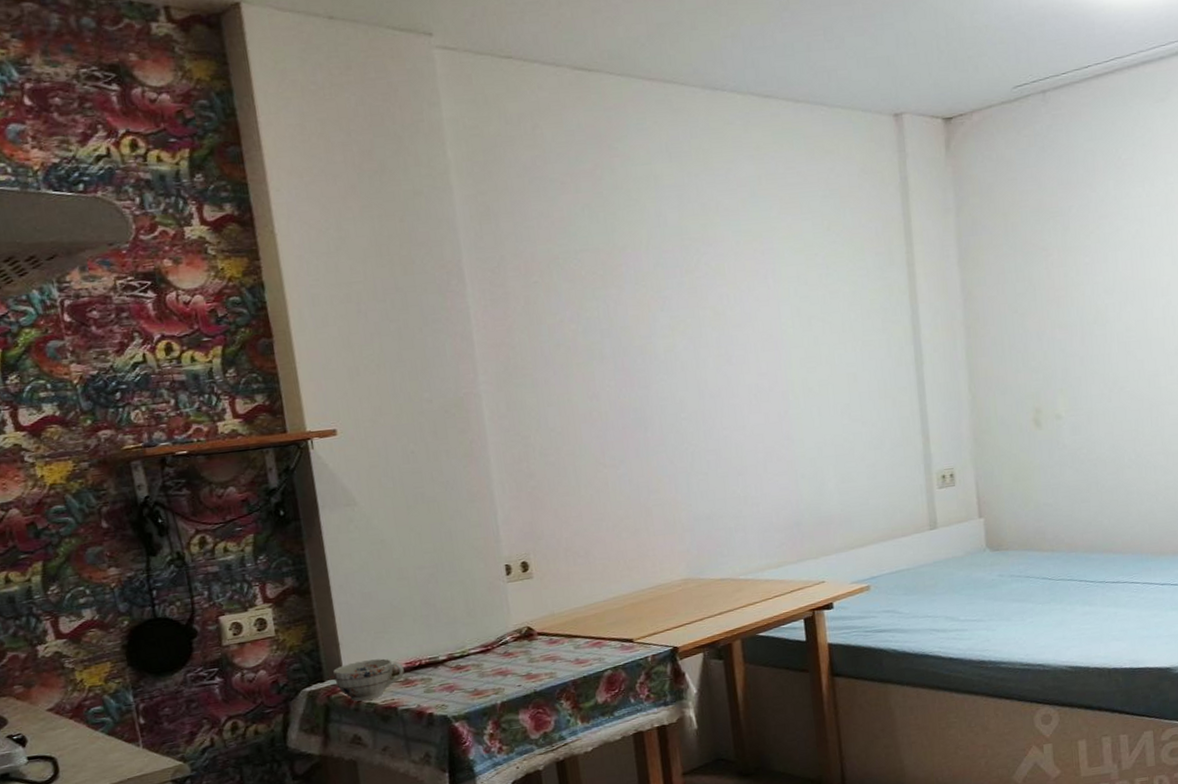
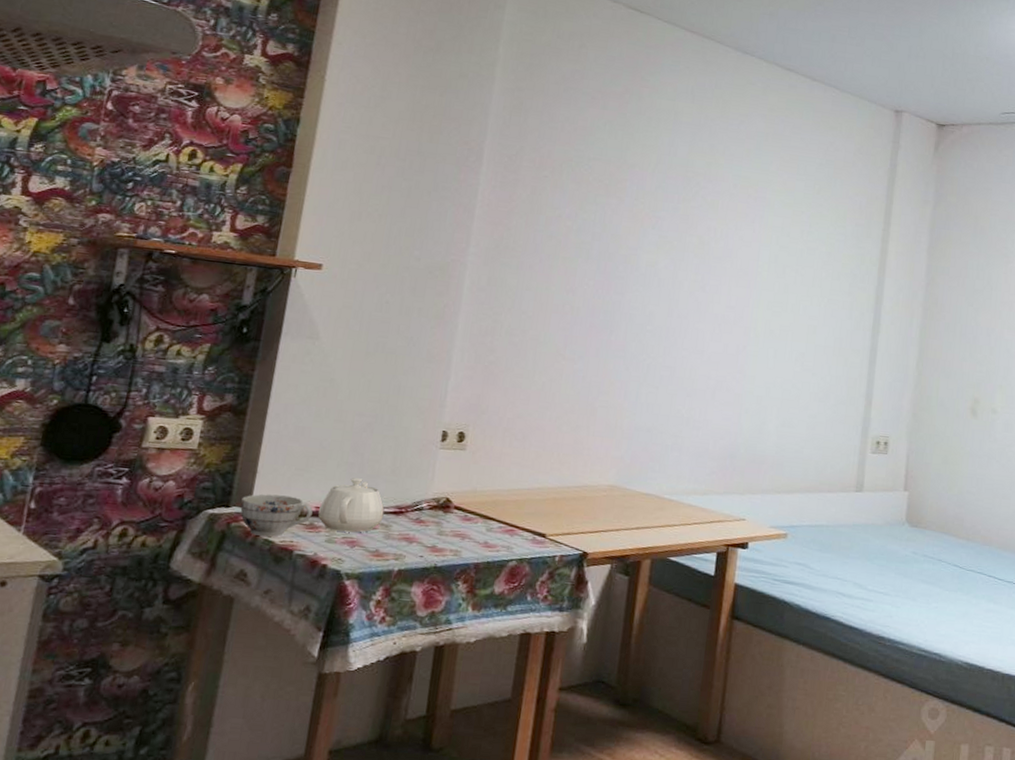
teapot: none [408,627,473,681] -> present [317,478,385,533]

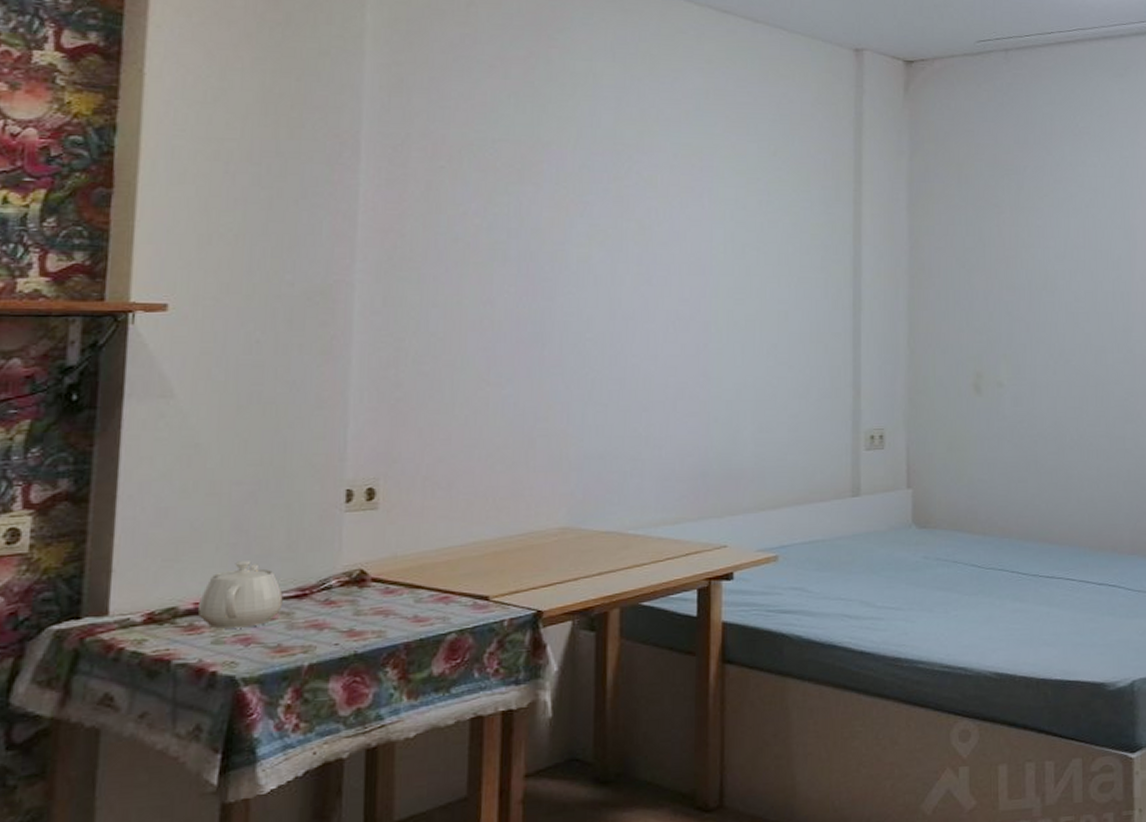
teacup: present [240,494,313,537] -> none [95,594,191,649]

